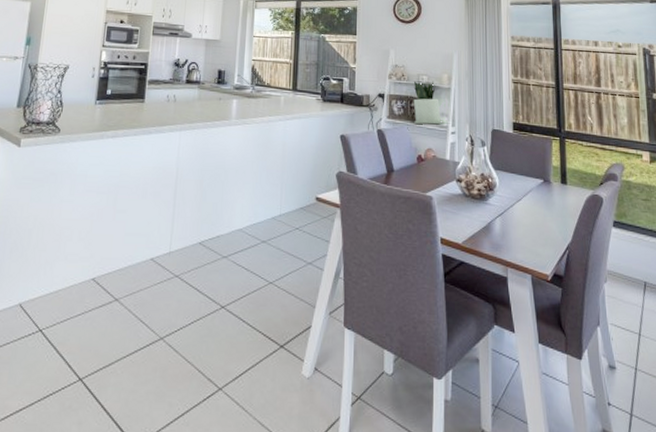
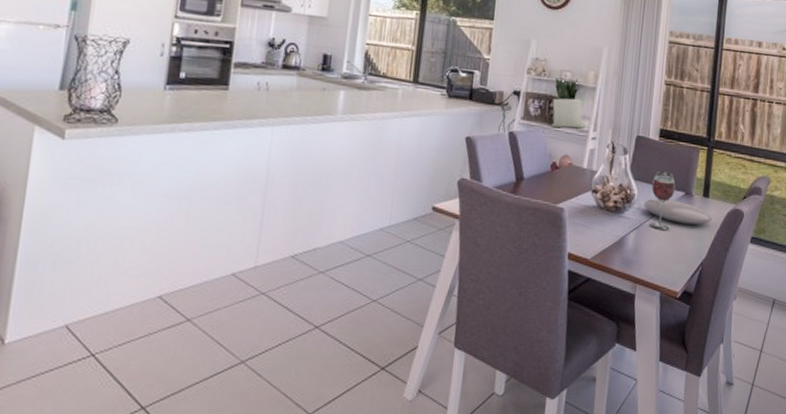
plate: none [506,185,572,210] -> present [643,198,712,225]
wineglass: none [511,161,534,216] -> present [649,171,676,231]

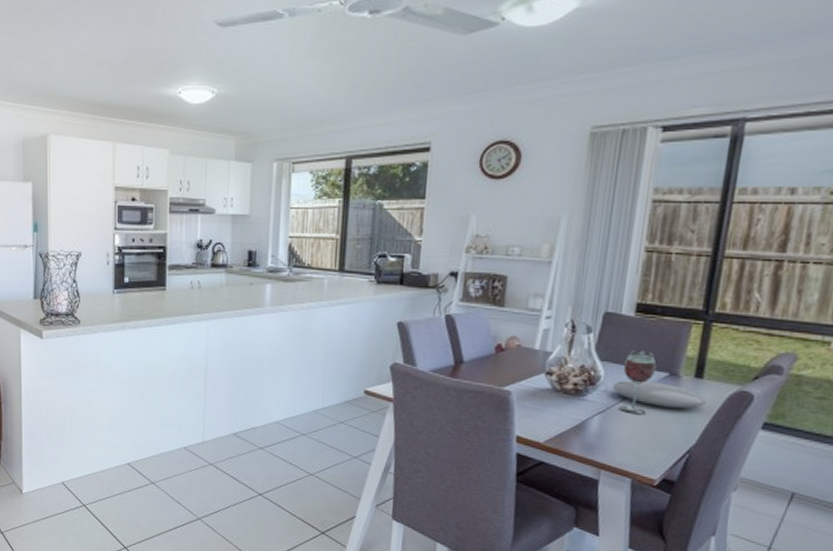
planter: present [550,77,585,129] -> none [494,253,538,309]

